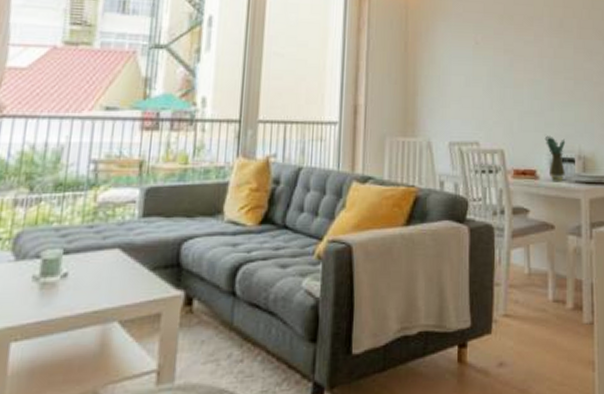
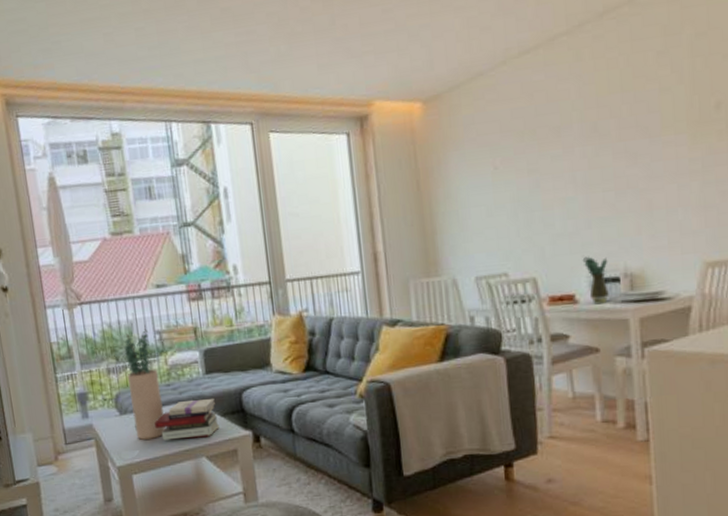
vase: none [30,151,82,295] -> present [124,325,166,440]
books: none [60,248,146,298] -> present [155,399,219,441]

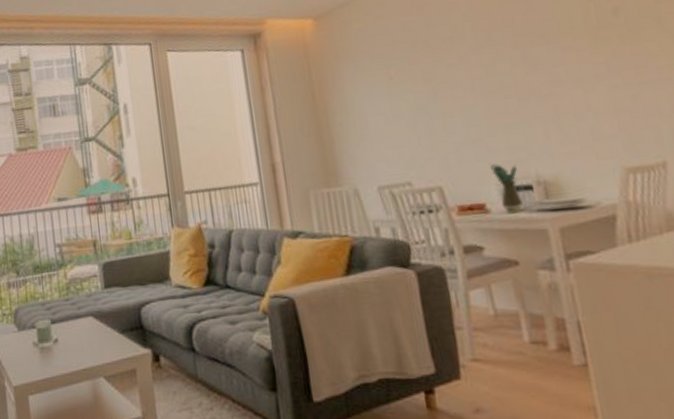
vase: present [124,325,166,440] -> none [25,238,63,358]
books: present [155,399,219,441] -> none [52,314,118,359]

